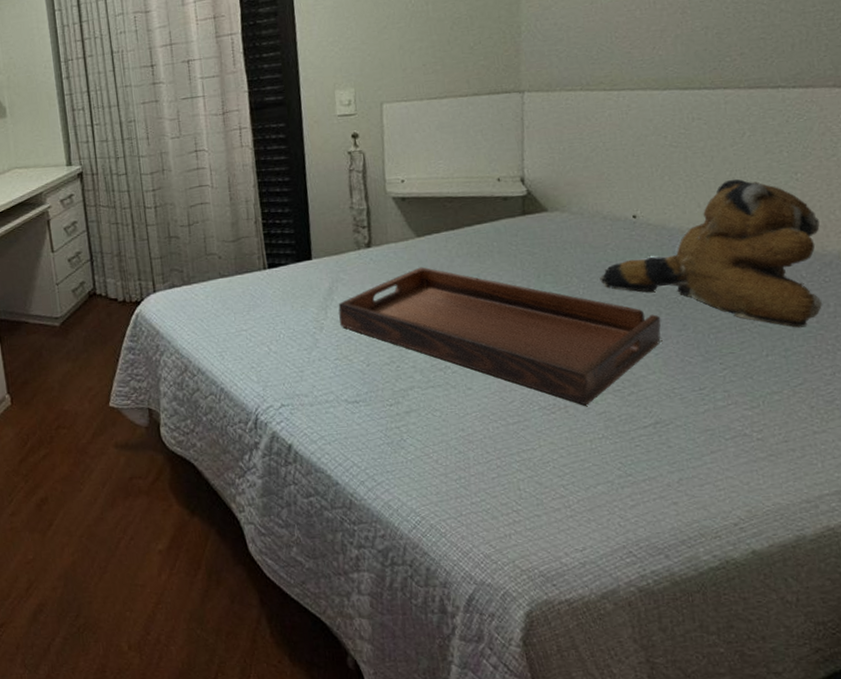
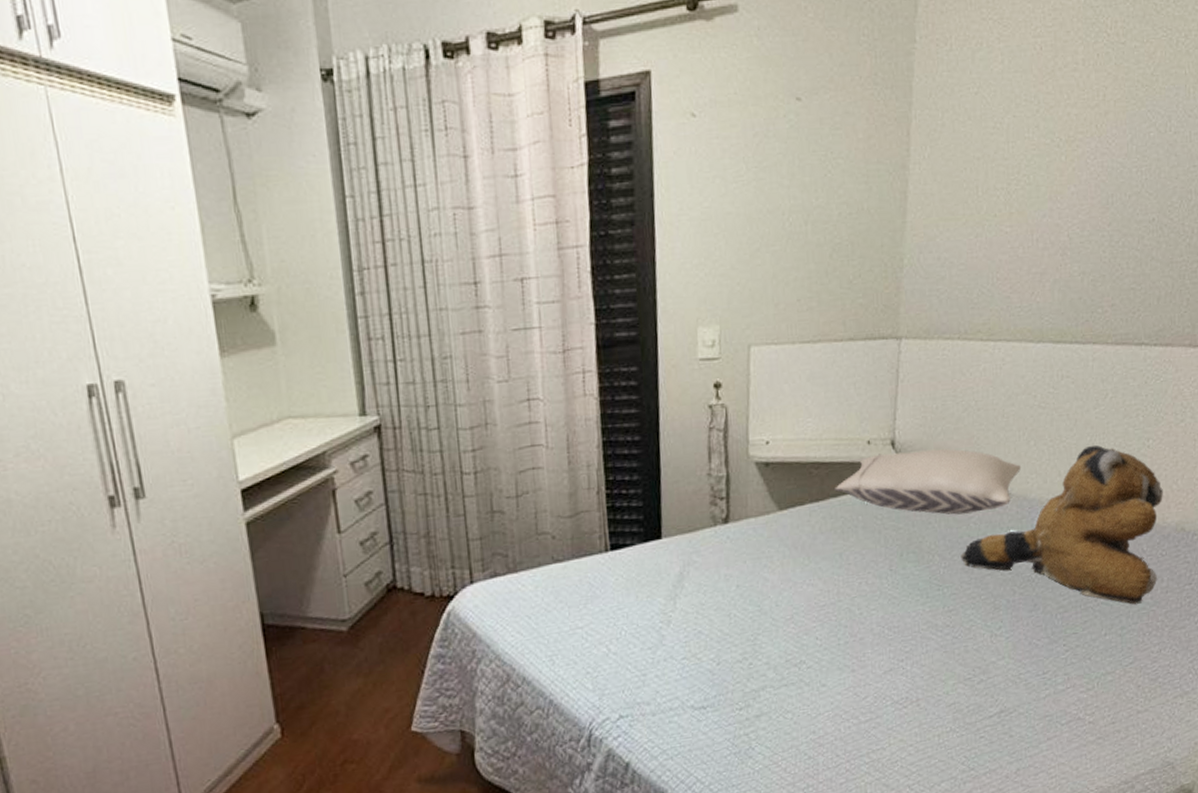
serving tray: present [338,267,661,405] -> none [689,545,1014,697]
pillow: none [468,184,657,242] -> present [835,448,1022,515]

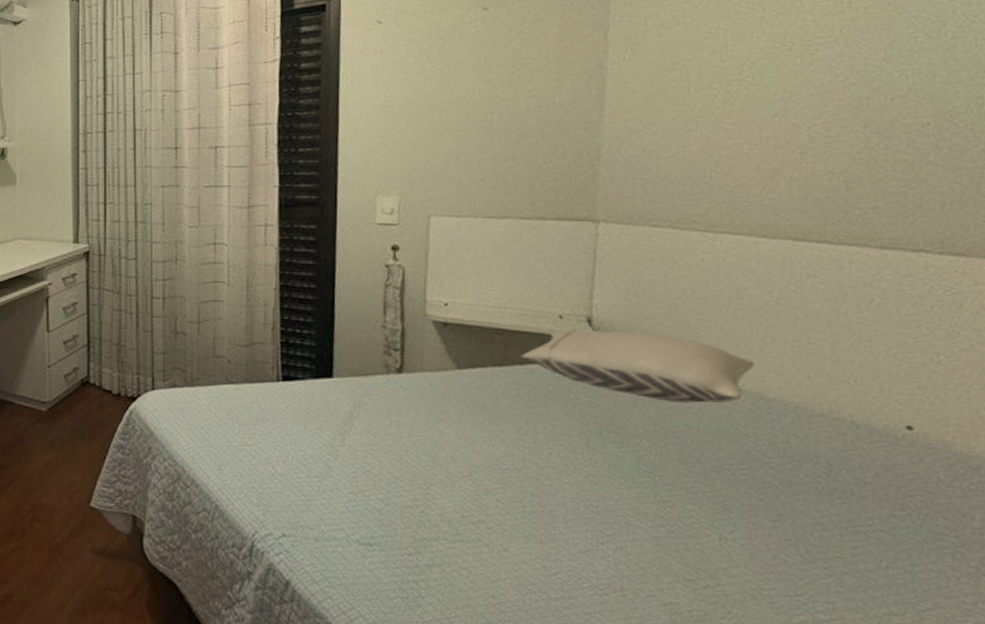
teddy bear: present [960,444,1163,605] -> none [676,351,967,540]

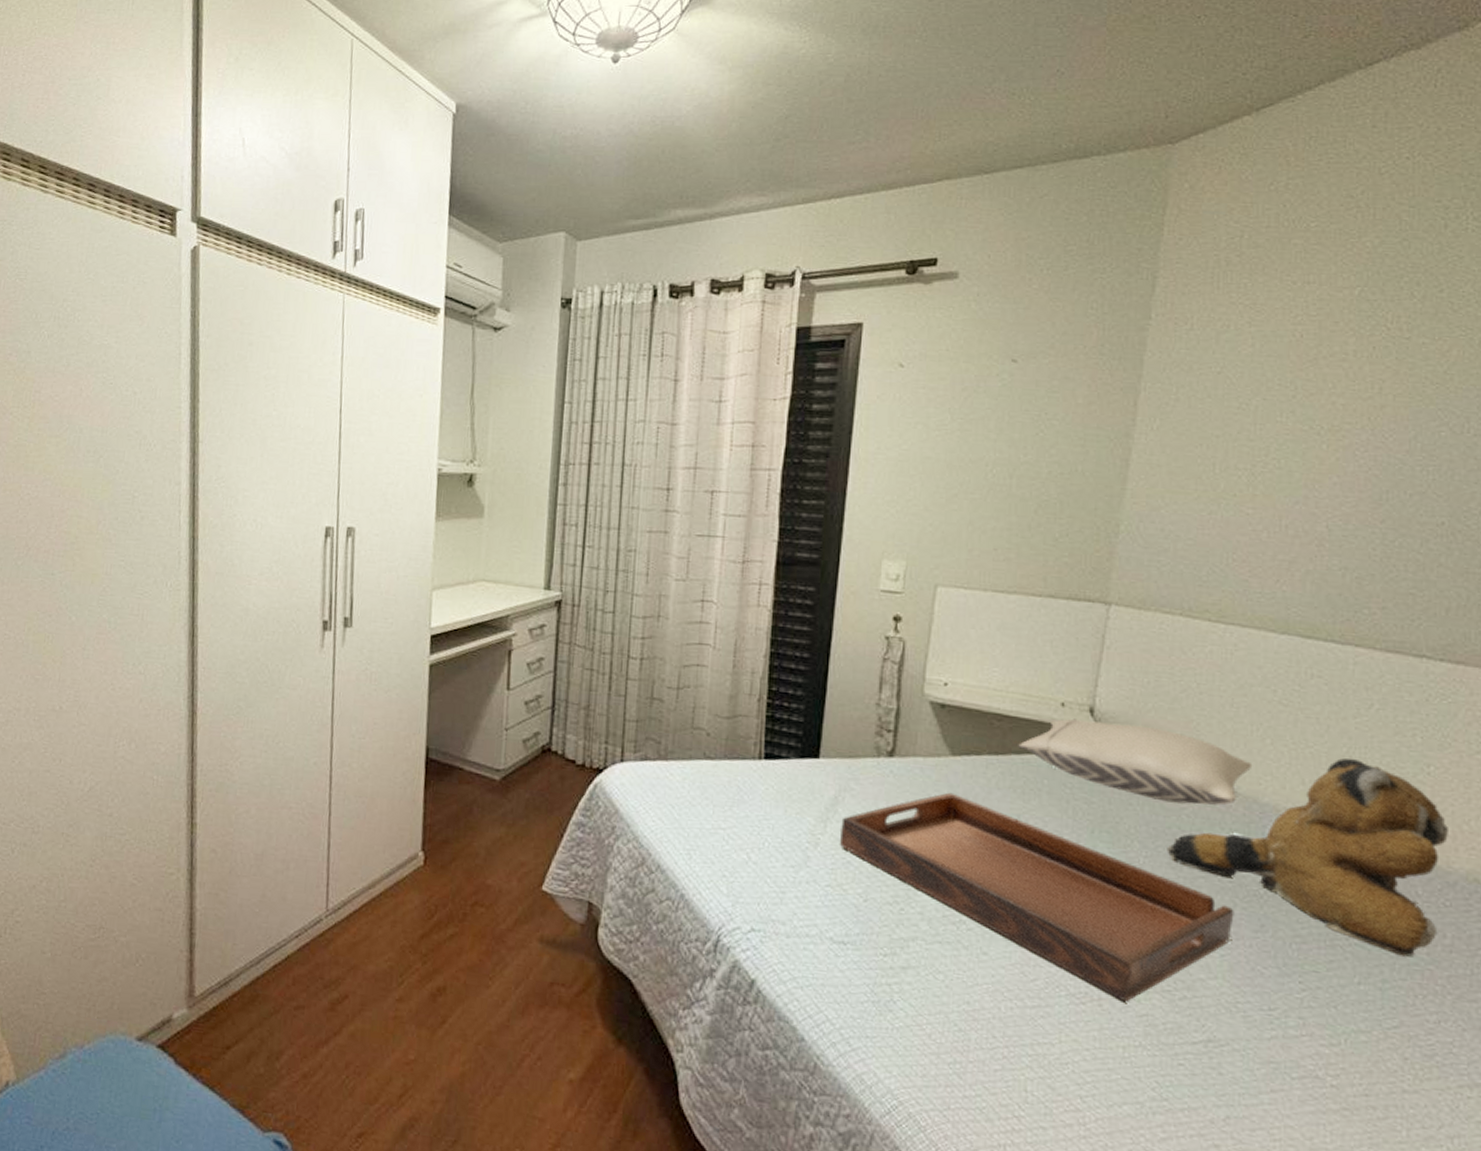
serving tray: none [357,403,751,591] -> present [839,792,1234,1001]
teddy bear: none [676,351,967,540] -> present [1167,757,1448,957]

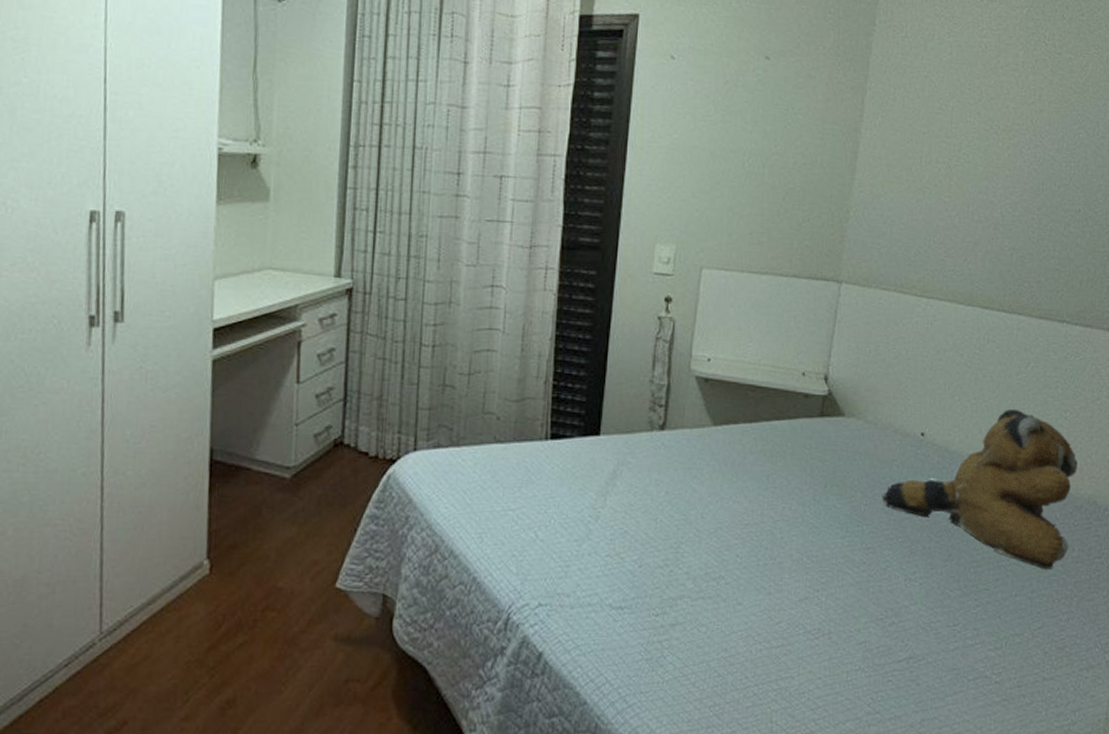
serving tray: present [839,792,1234,1001] -> none [617,460,930,632]
pillow: present [1018,718,1253,806] -> none [768,386,945,456]

